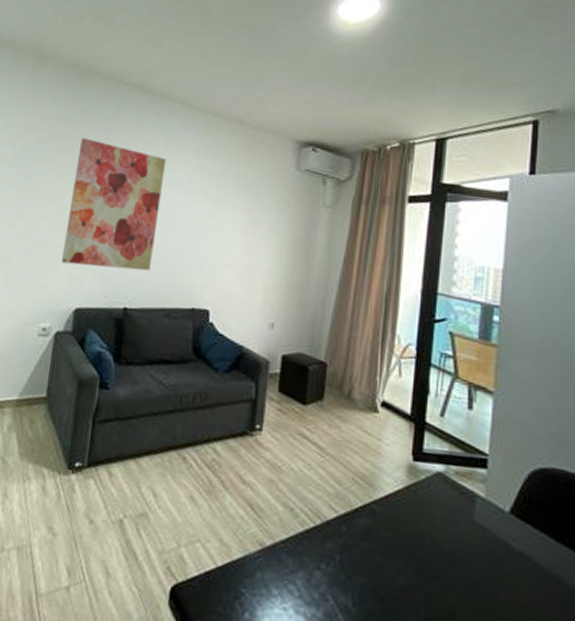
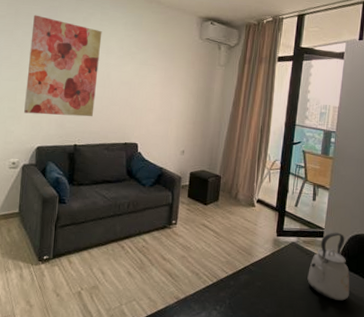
kettle: none [464,461,535,577] -> present [307,232,350,301]

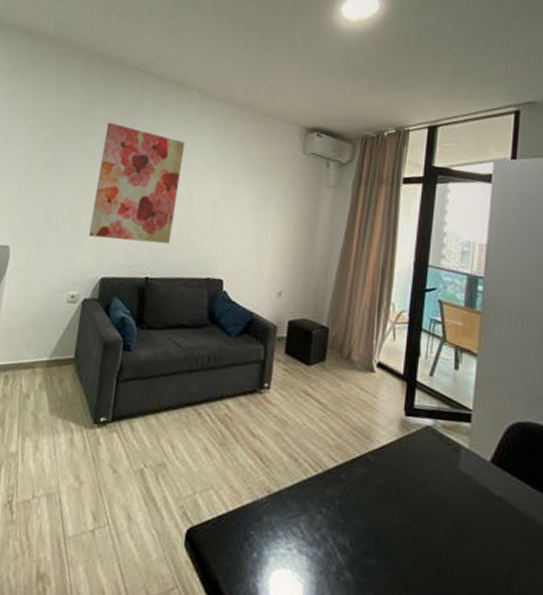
kettle: present [307,232,350,301] -> none [449,416,513,519]

